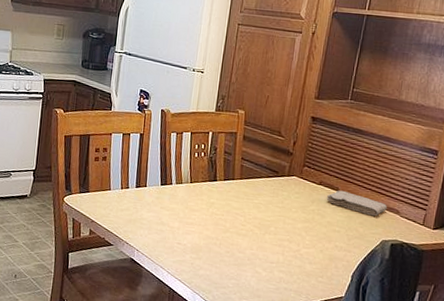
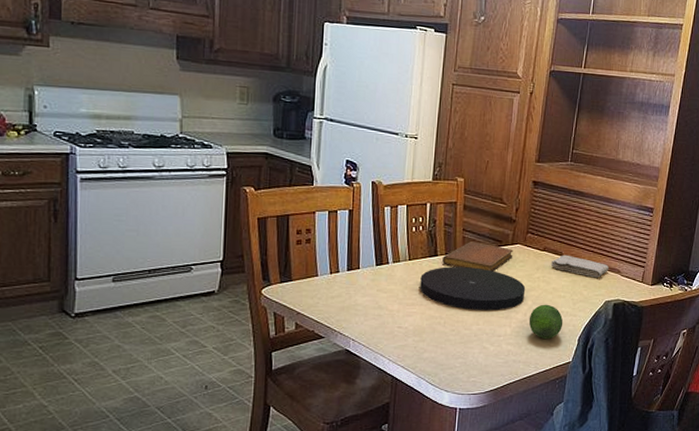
plate: none [199,191,300,238] -> present [420,267,526,311]
notebook: none [221,170,289,200] -> present [442,242,514,272]
fruit: none [301,236,337,272] -> present [528,304,563,340]

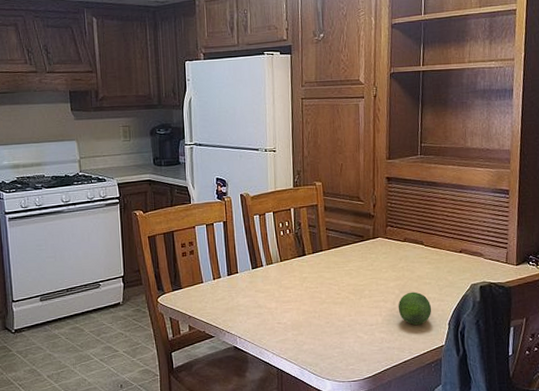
plate: present [420,267,526,311] -> none [292,263,392,303]
notebook: present [442,242,514,272] -> none [310,239,376,266]
washcloth: present [550,255,610,278] -> none [412,243,472,263]

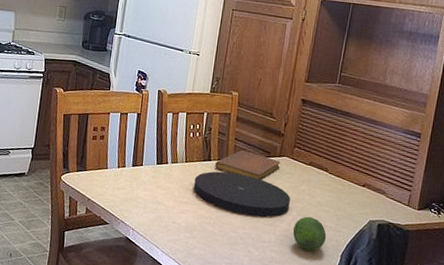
plate: none [292,263,392,303] -> present [193,171,291,218]
notebook: none [310,239,376,266] -> present [215,150,281,180]

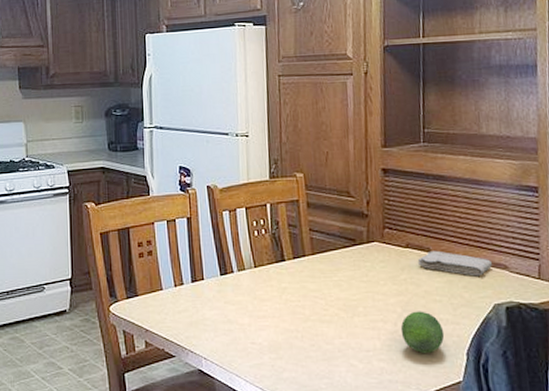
plate: present [193,171,291,218] -> none [269,271,392,322]
notebook: present [215,150,281,180] -> none [291,242,371,275]
washcloth: none [316,171,375,197] -> present [417,250,493,276]

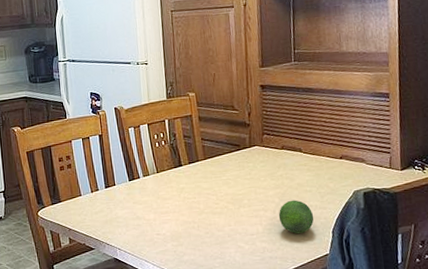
washcloth: present [417,250,493,276] -> none [291,150,353,170]

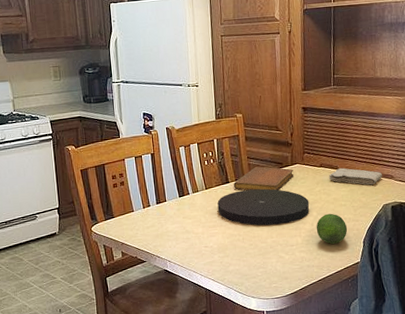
plate: none [170,172,271,213] -> present [217,188,310,226]
notebook: none [187,149,253,175] -> present [234,166,294,191]
washcloth: none [291,150,353,170] -> present [328,168,383,185]

